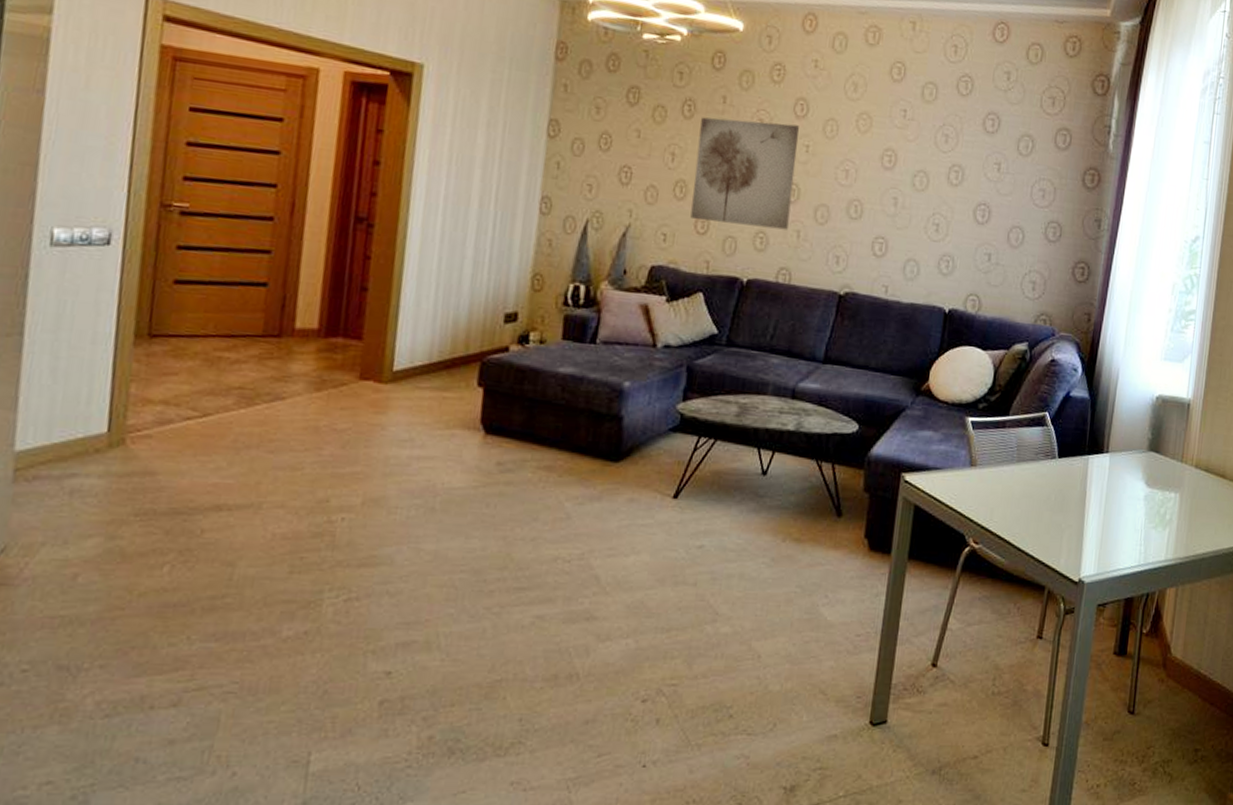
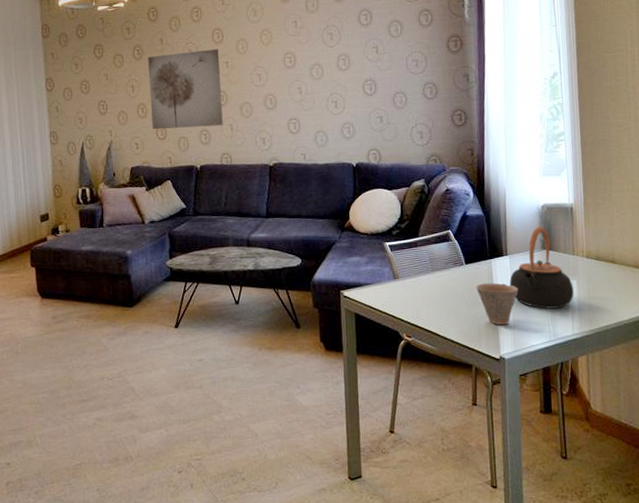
cup: none [1066,484,1114,540] -> present [476,283,518,326]
teapot: none [1105,422,1176,526] -> present [510,226,574,309]

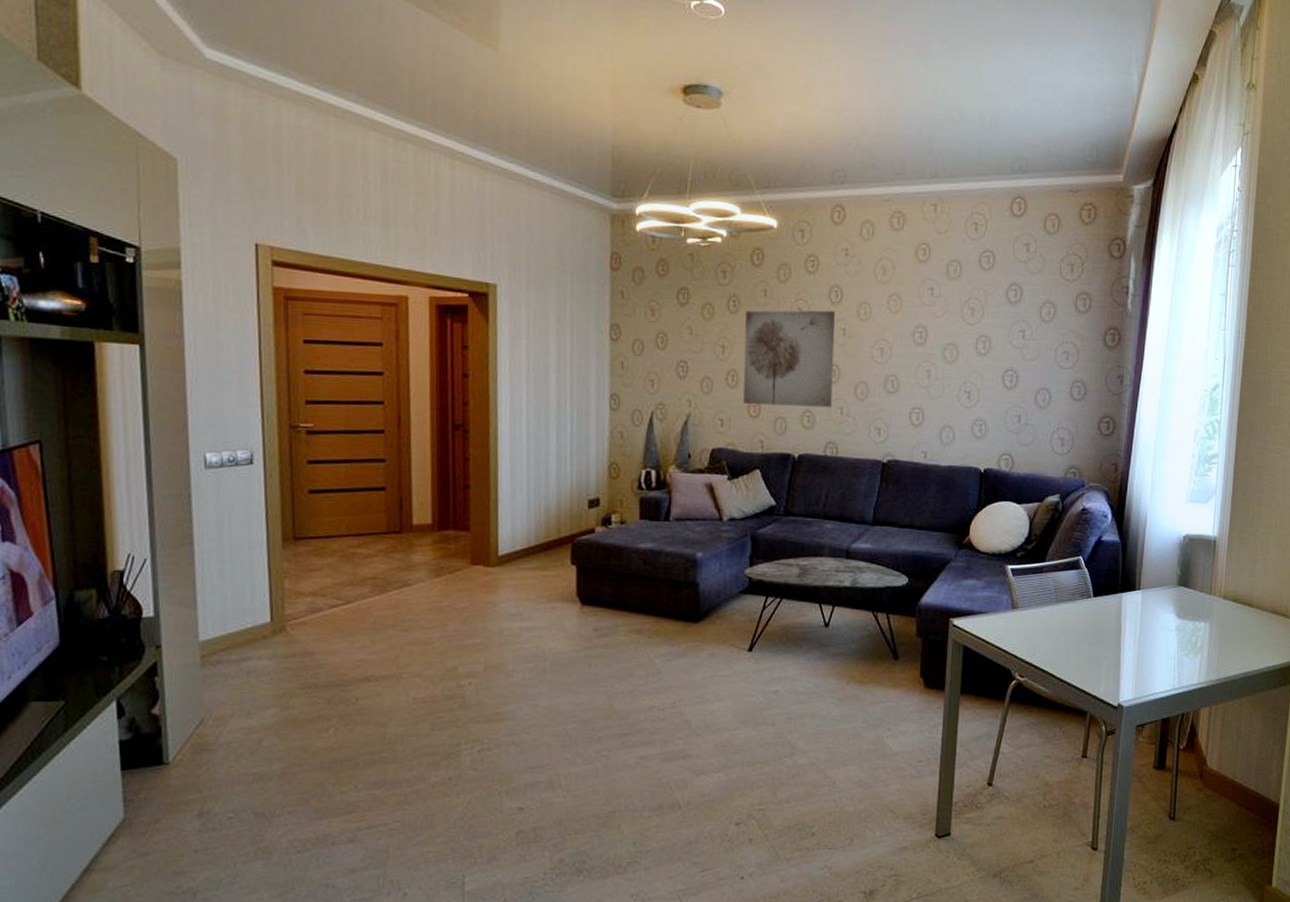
cup: present [476,283,518,326] -> none [1102,620,1147,669]
teapot: present [510,226,574,309] -> none [1139,560,1206,653]

